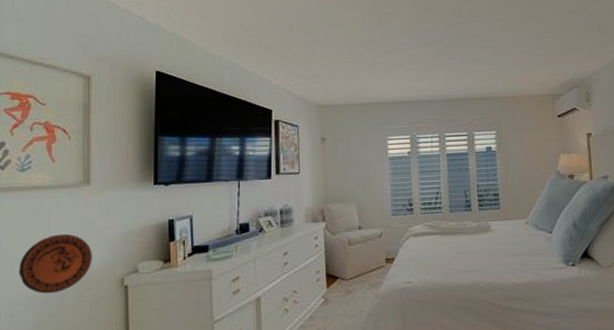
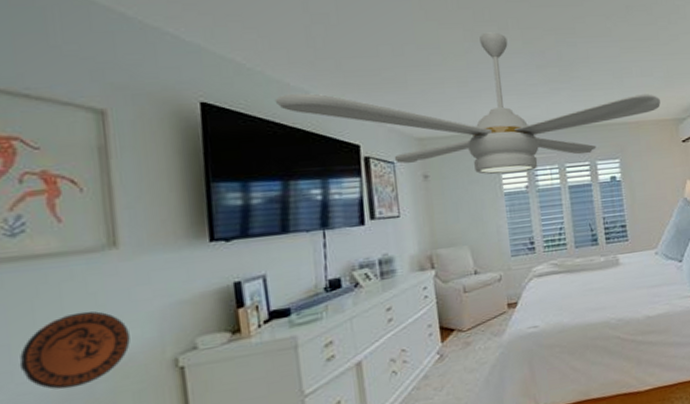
ceiling fan: none [210,13,538,140] -> present [274,32,661,175]

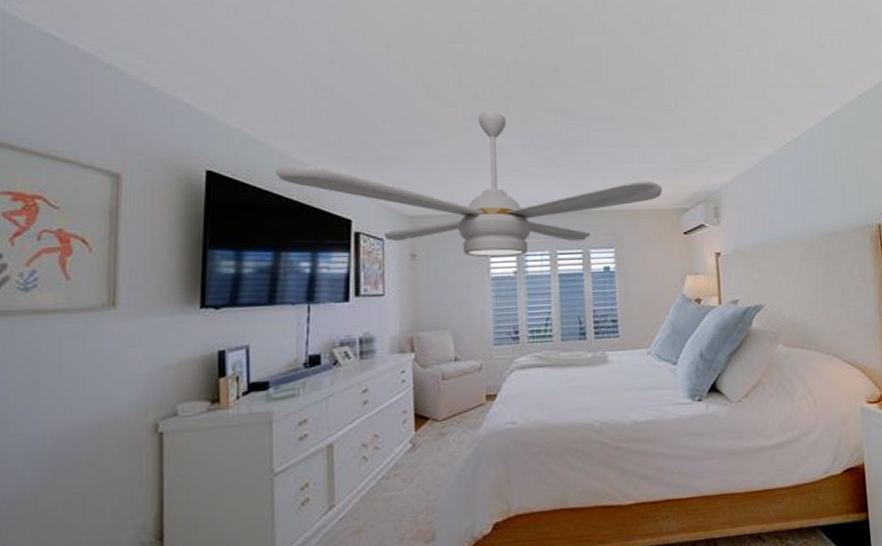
decorative plate: present [19,311,130,390] -> none [15,368,117,445]

